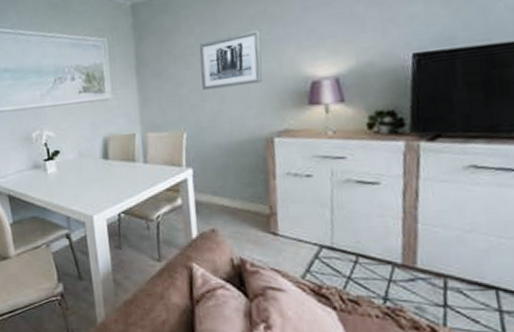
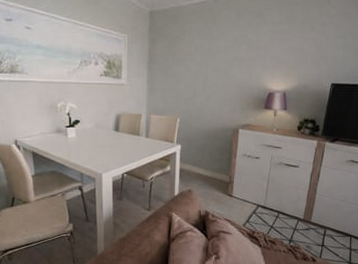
wall art: present [199,29,263,90] -> none [195,49,240,89]

